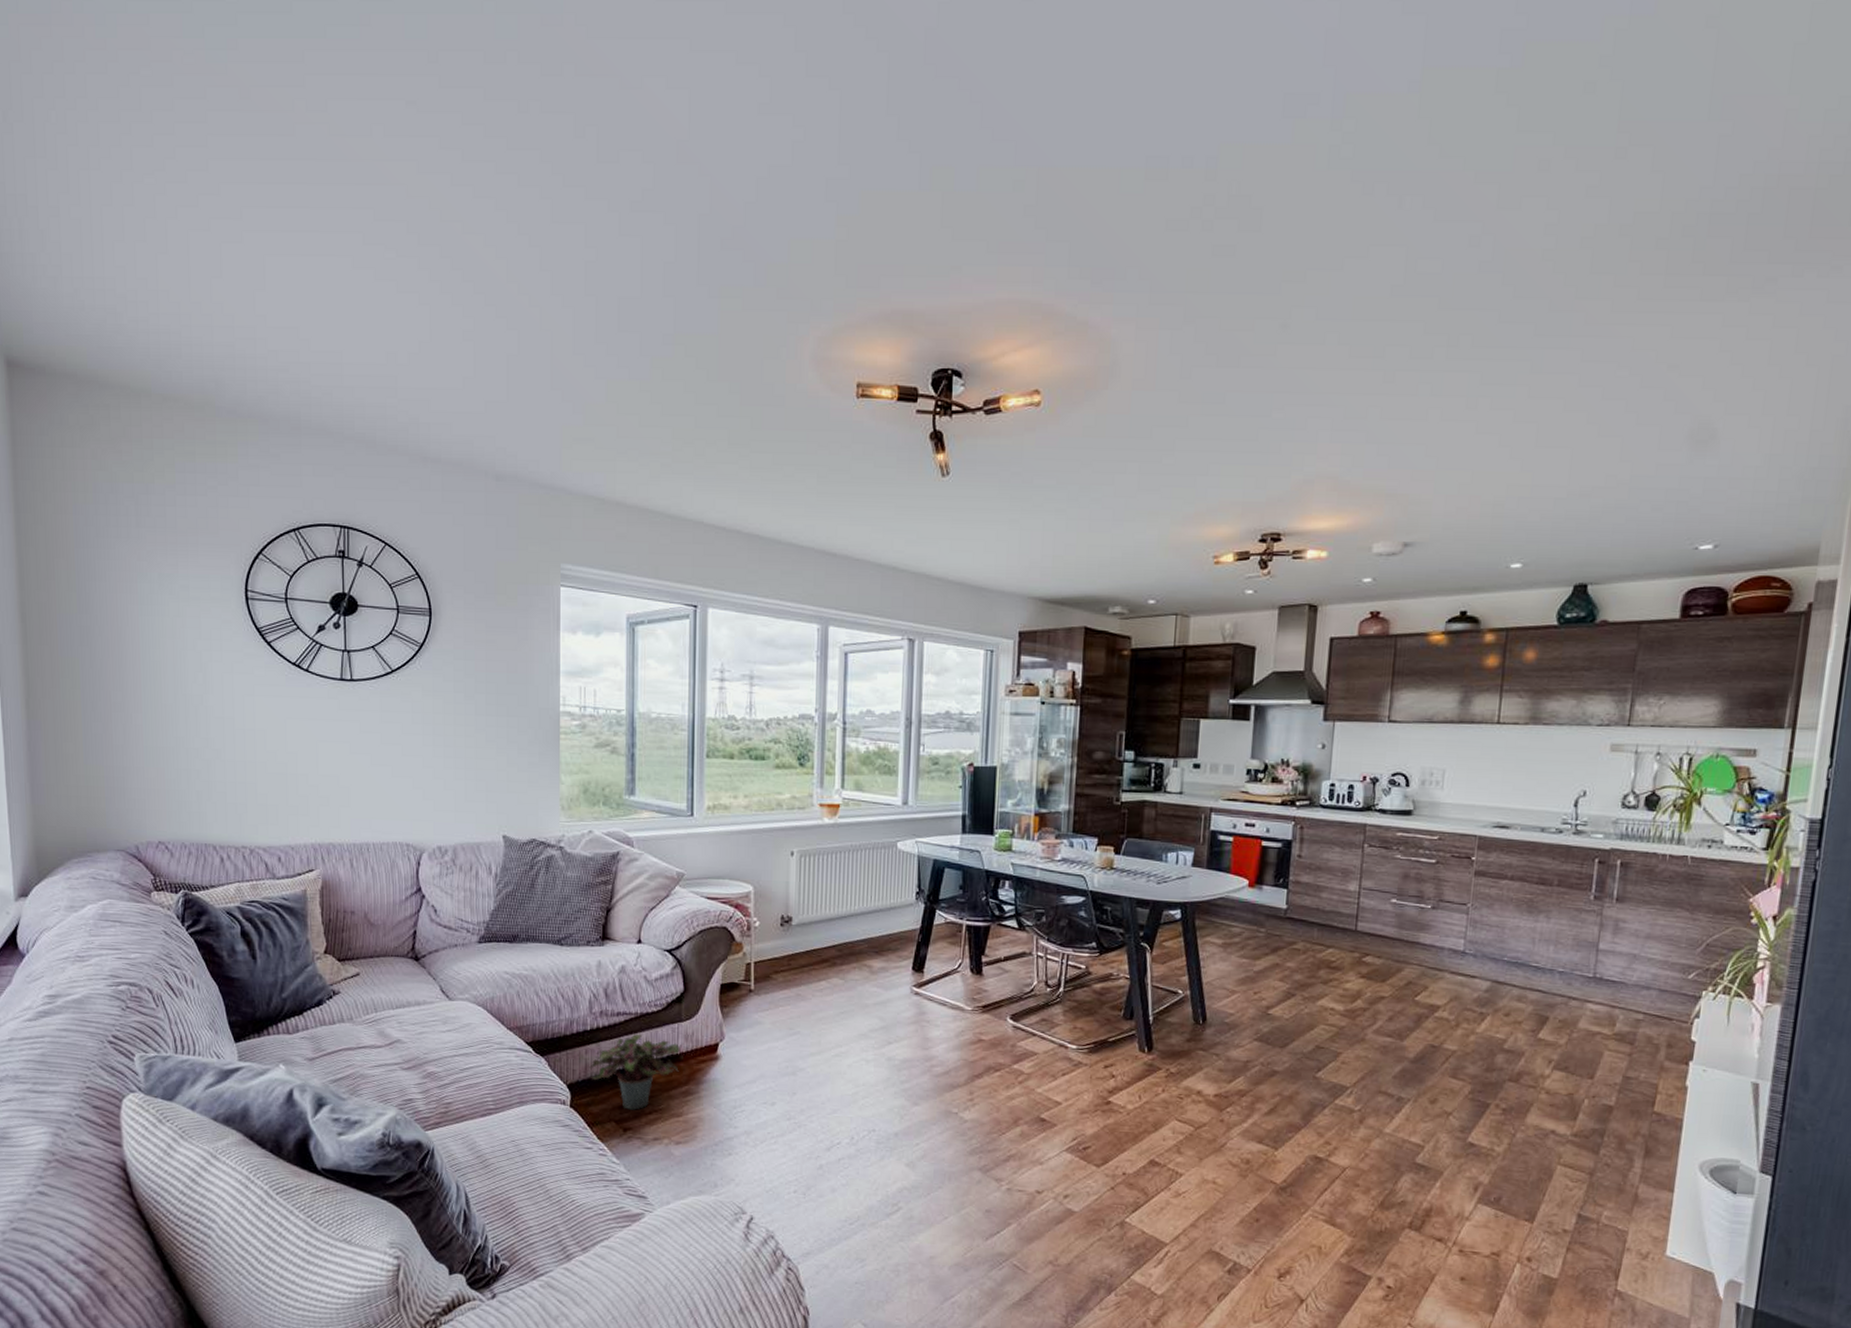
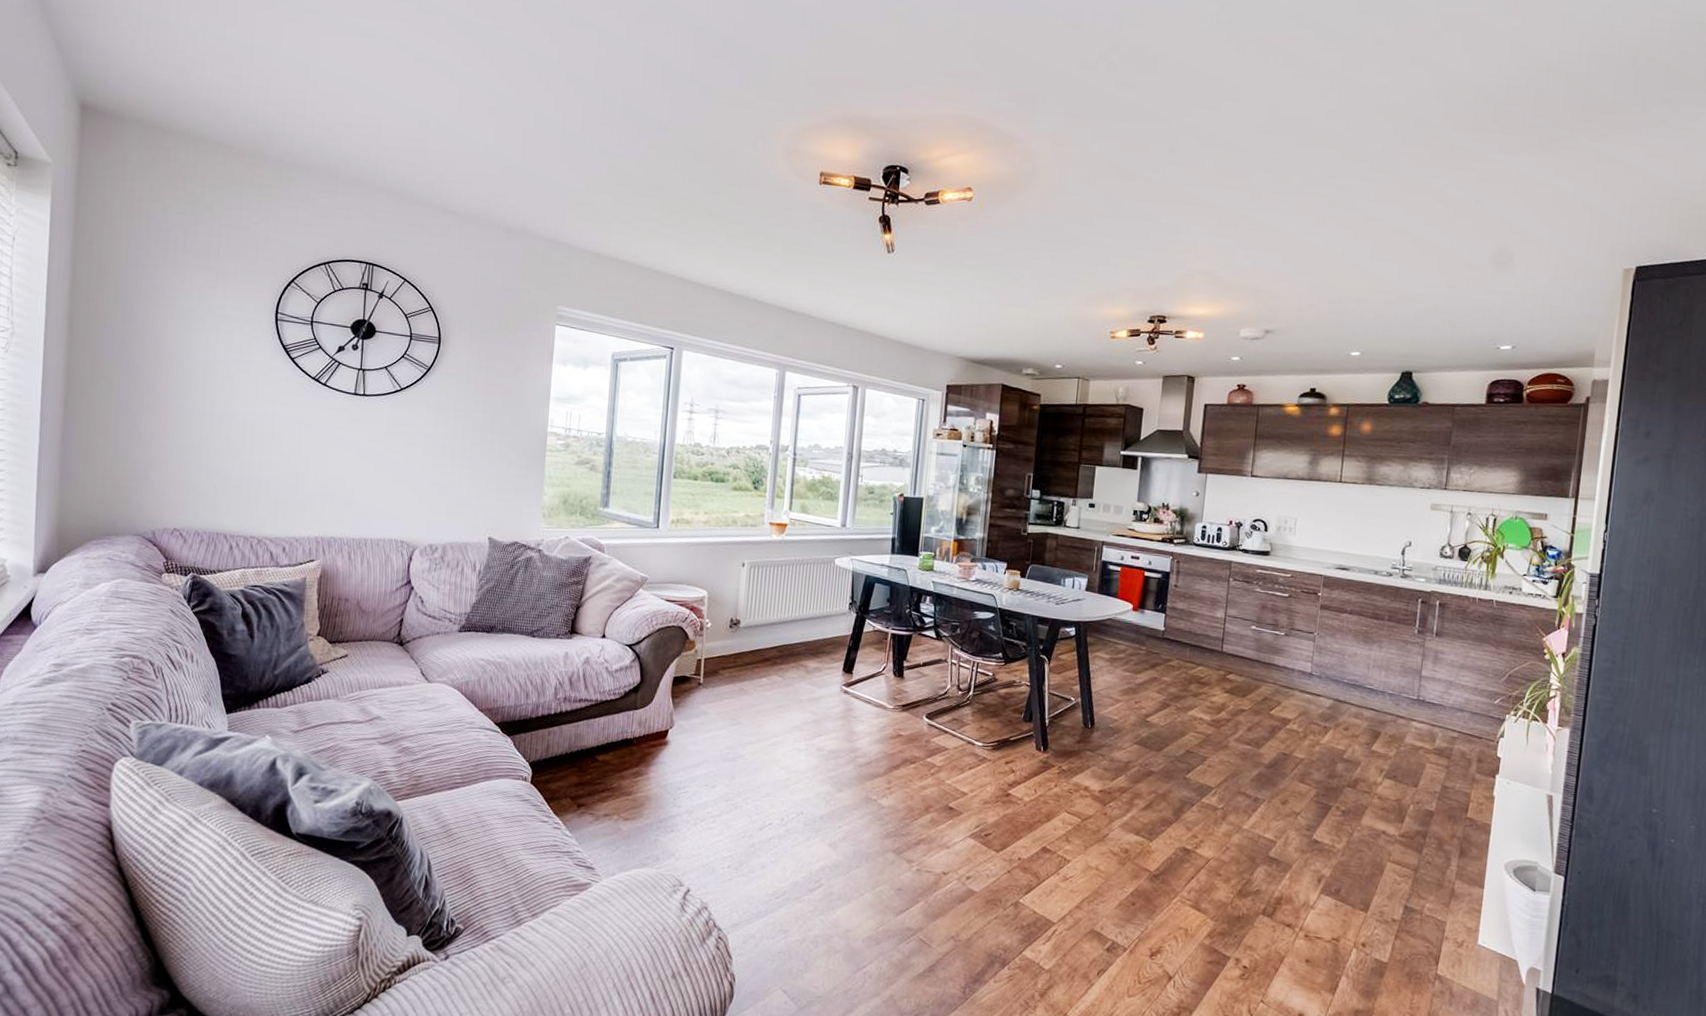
potted plant: present [589,1033,681,1110] -> none [550,718,634,788]

